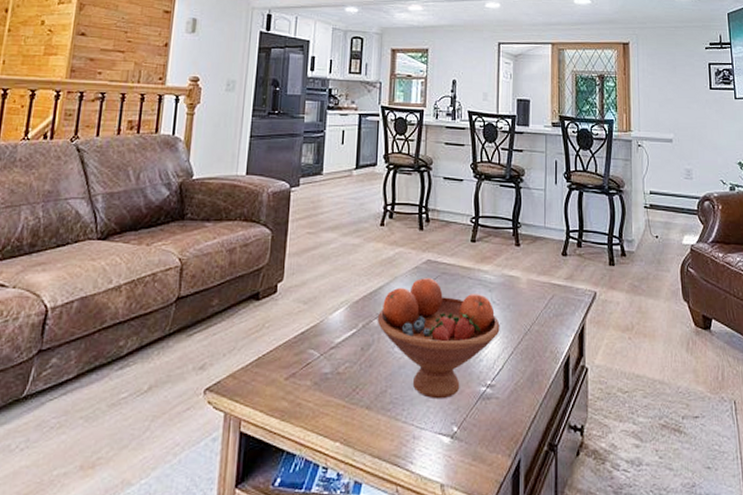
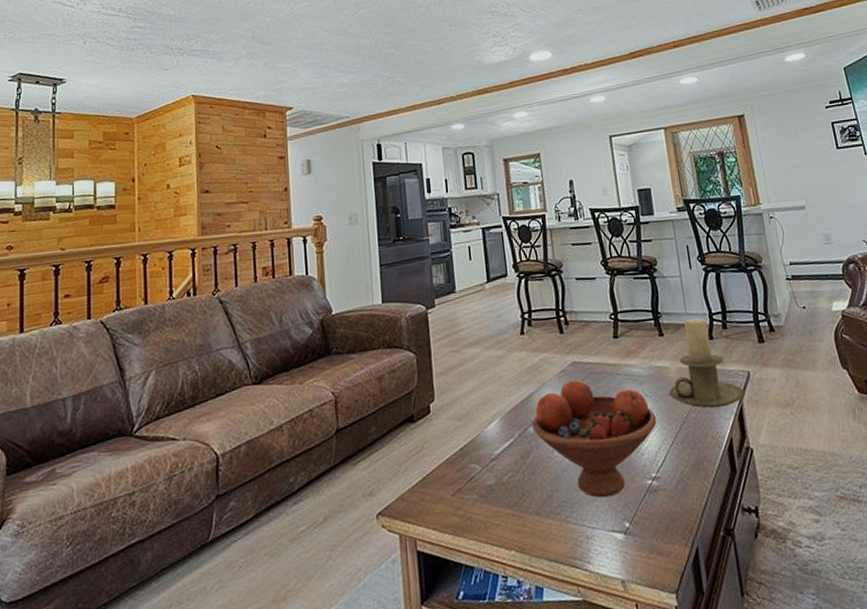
candle holder: none [516,232,589,324] -> present [668,318,745,408]

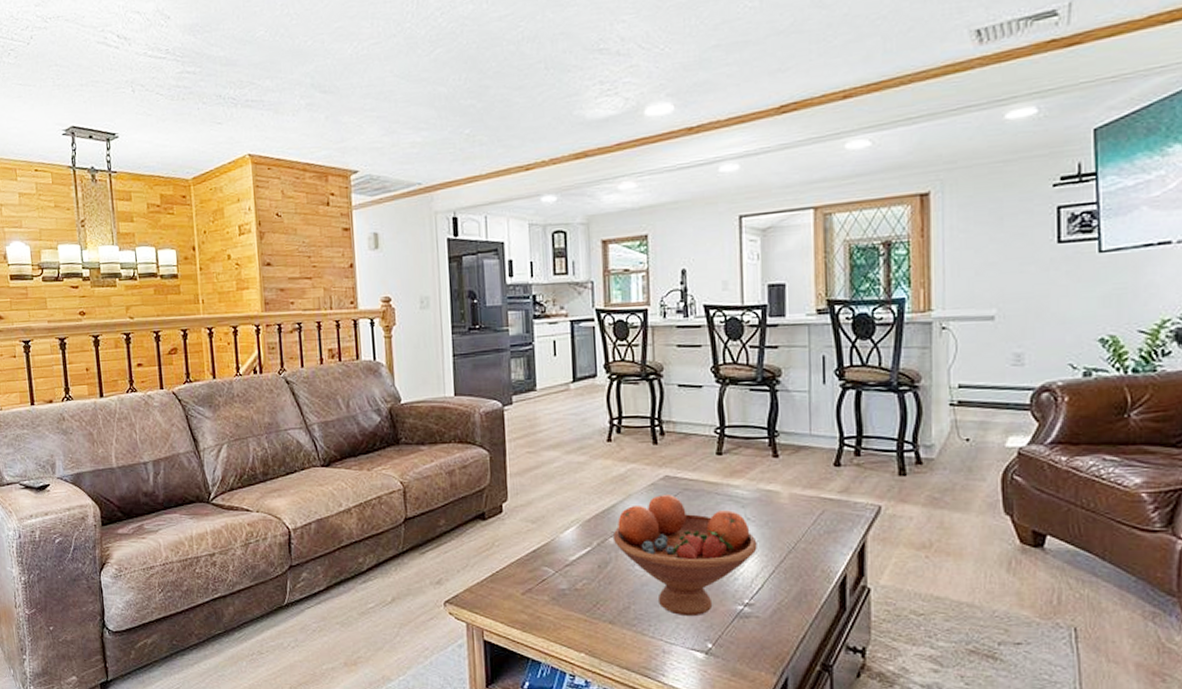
candle holder: present [668,318,745,408] -> none [776,440,871,541]

